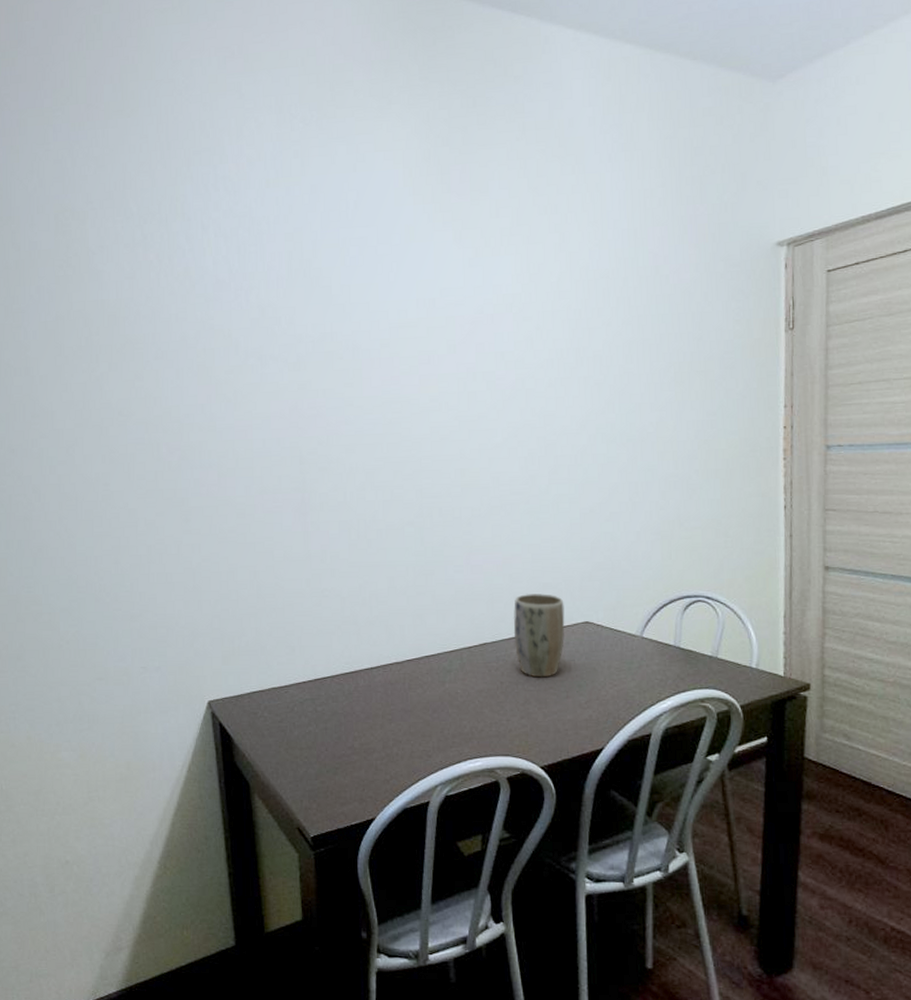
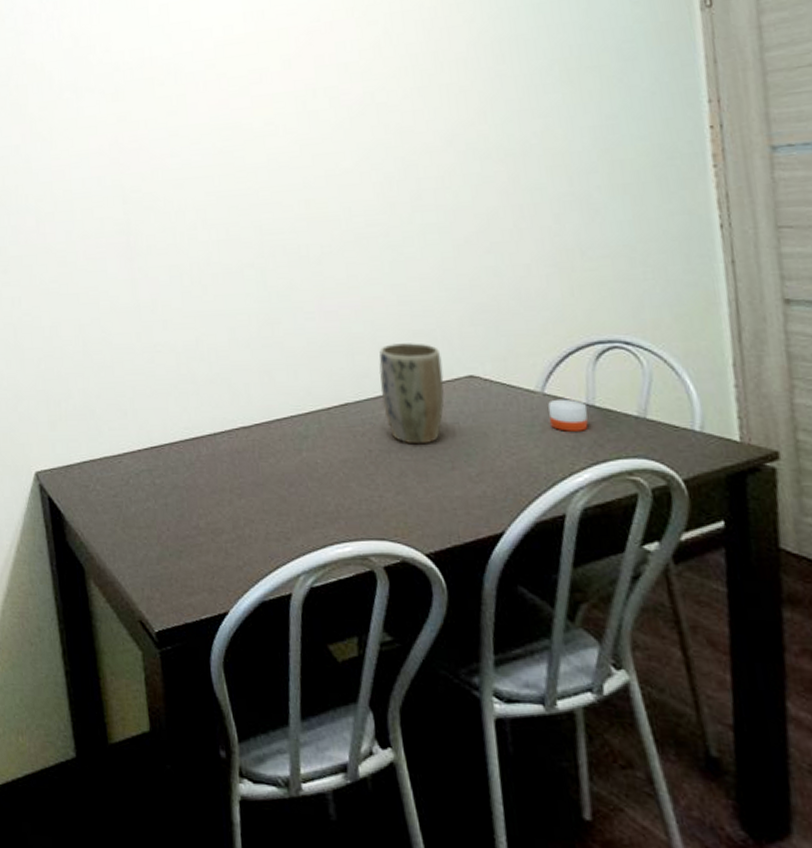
candle: none [644,641,675,668] -> present [548,398,589,432]

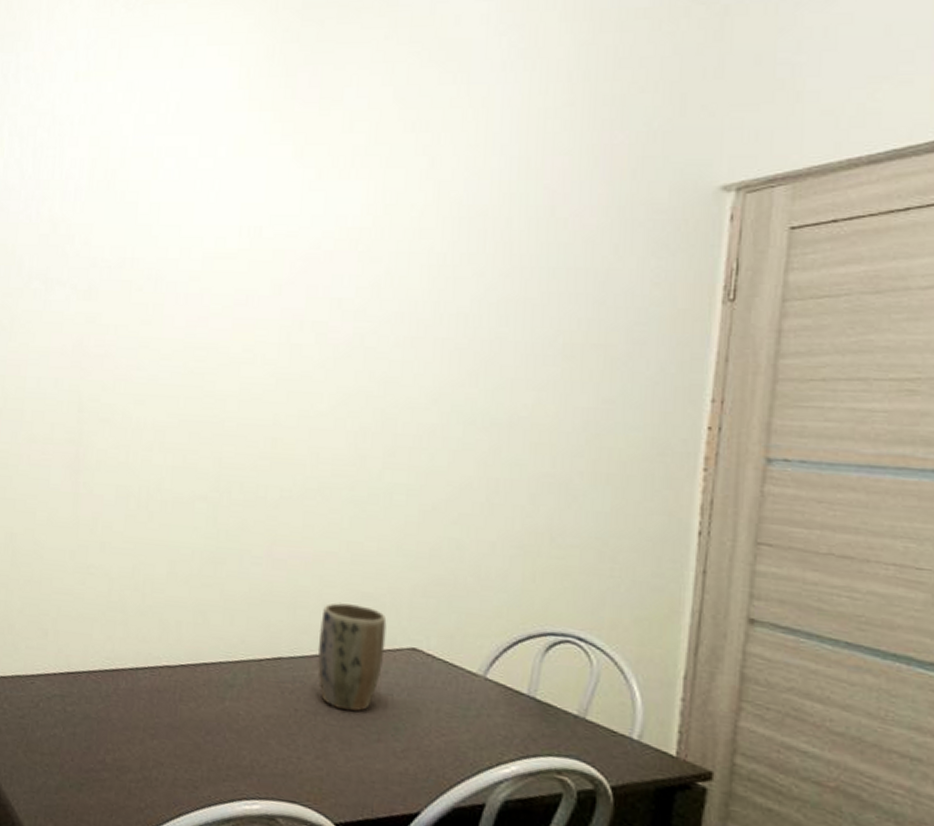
candle: present [548,398,589,432] -> none [485,685,528,723]

